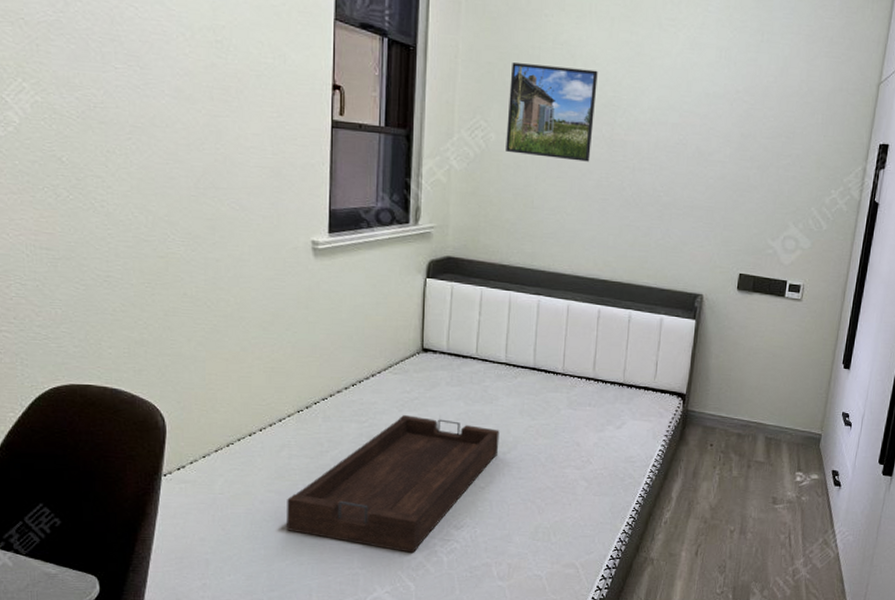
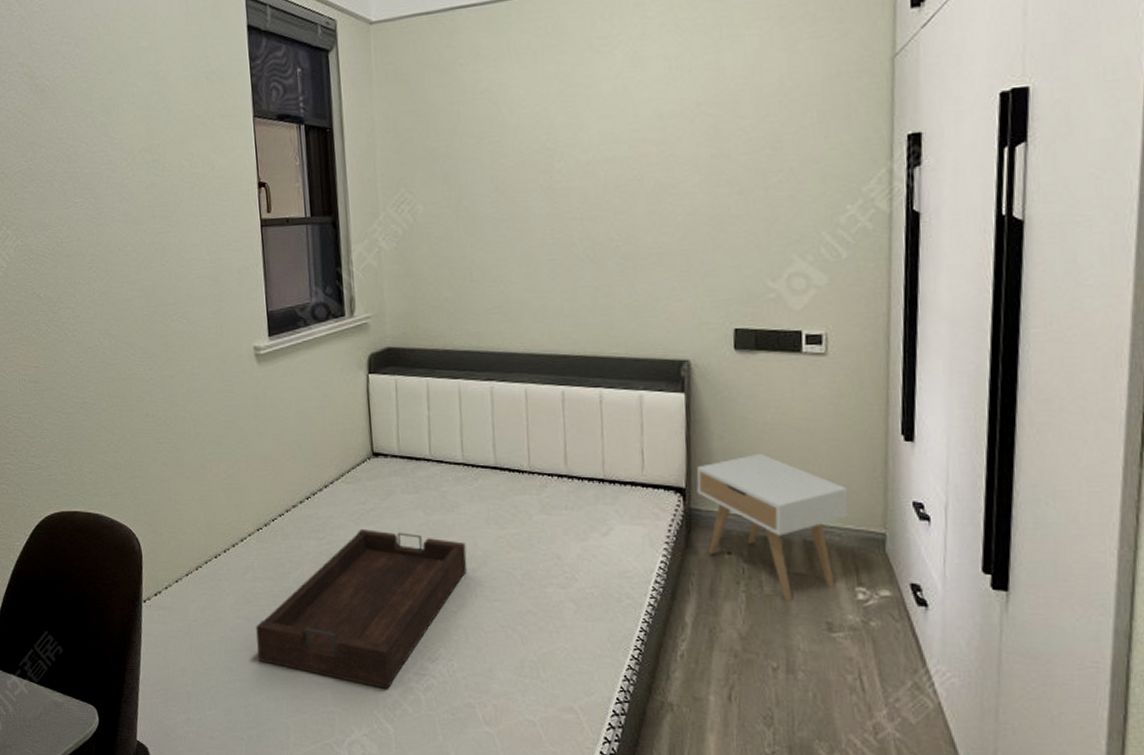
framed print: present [506,62,598,162] -> none [431,114,530,224]
nightstand: none [694,371,801,482] -> present [696,454,849,601]

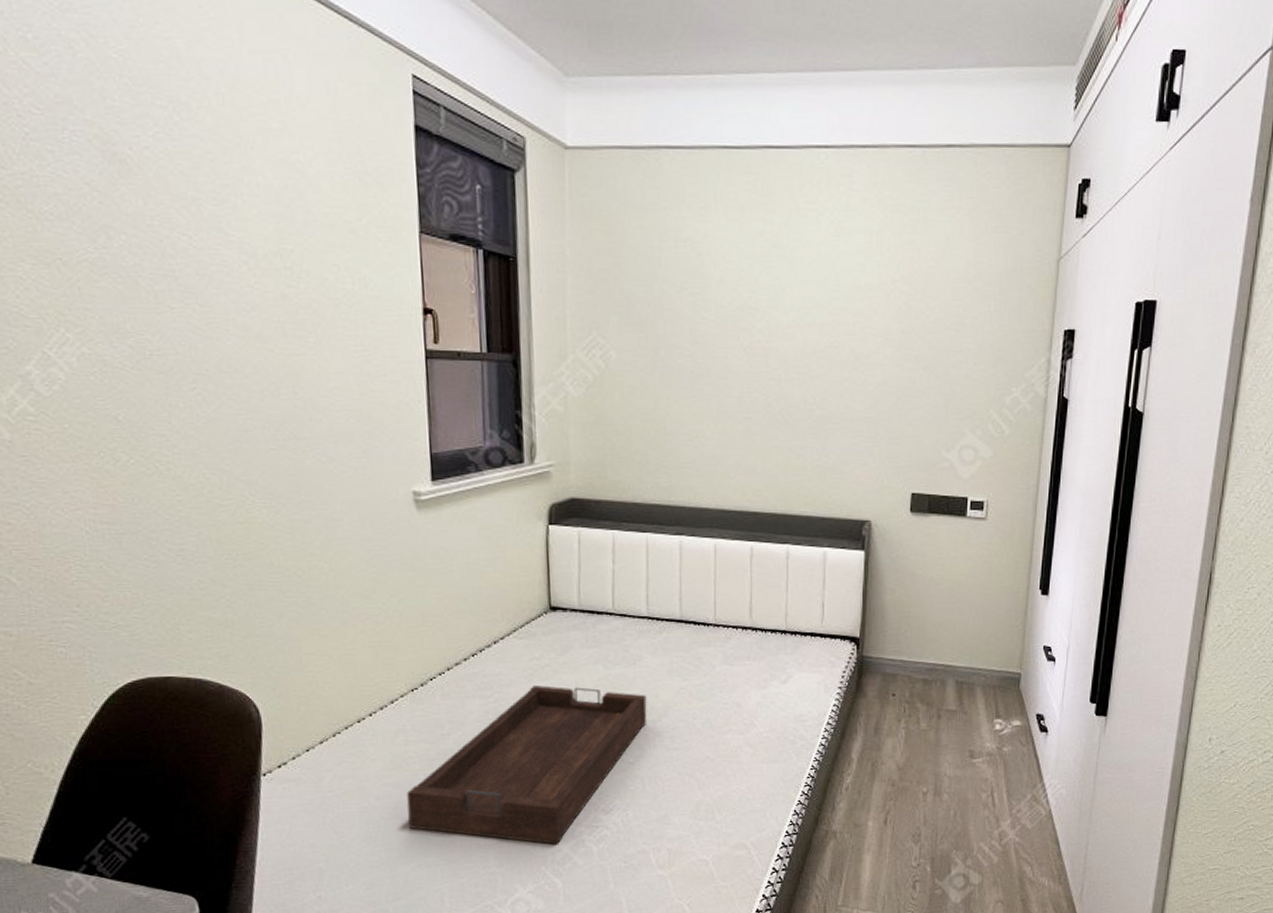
nightstand: present [696,454,849,601] -> none [870,606,995,734]

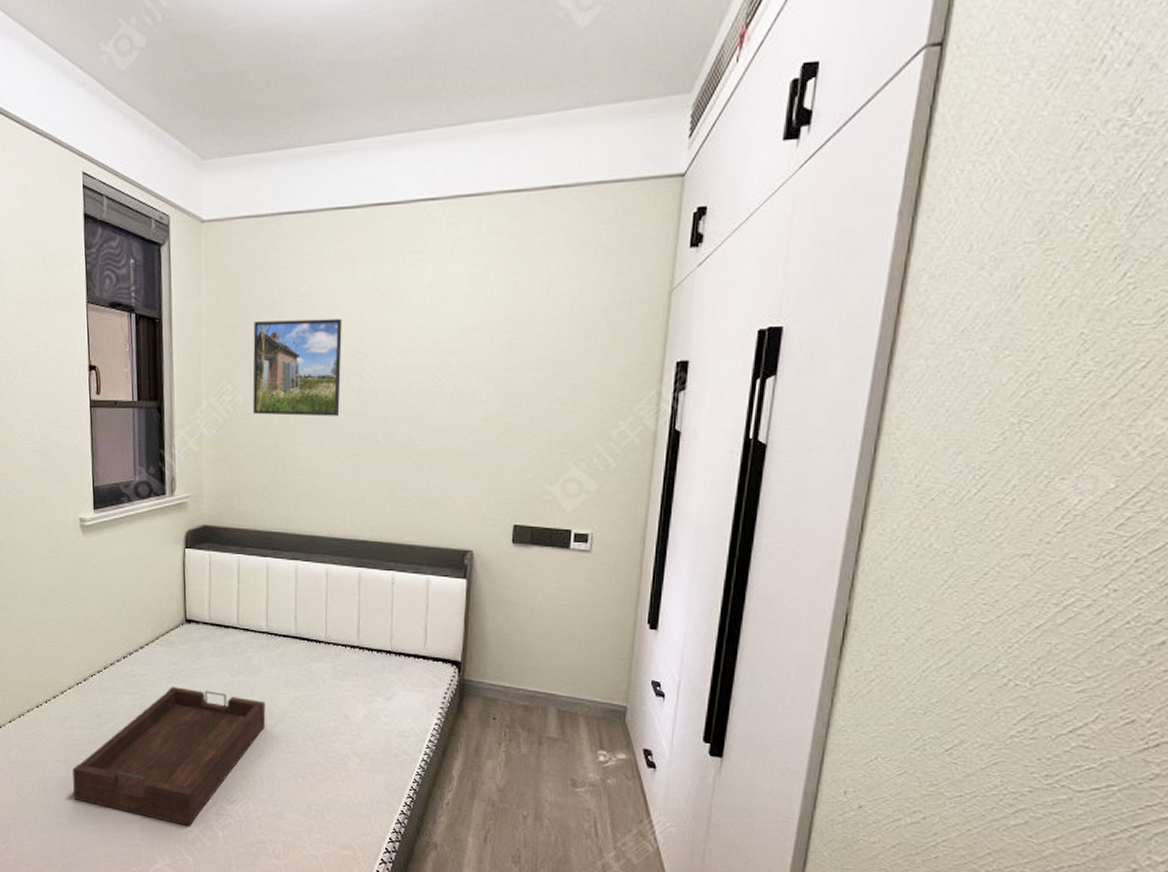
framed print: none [628,267,730,376] -> present [252,318,342,417]

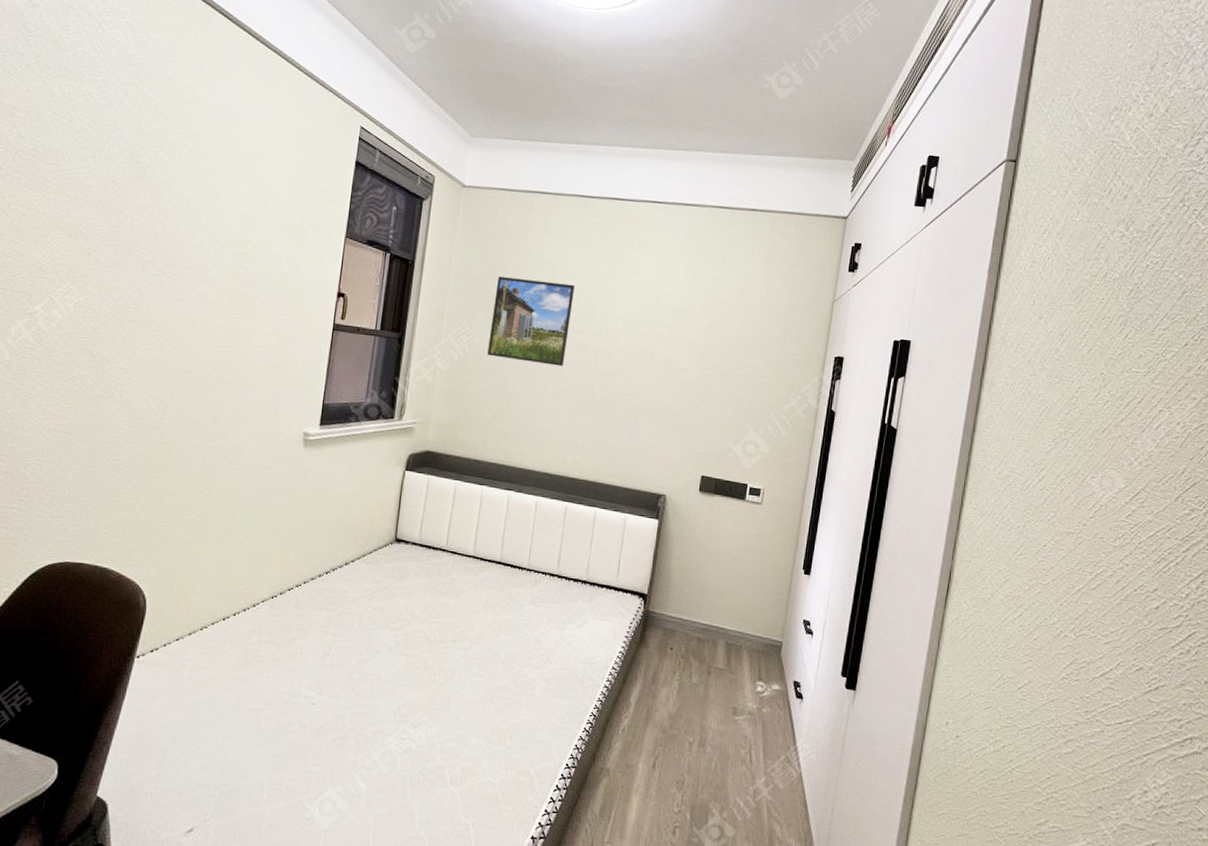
tray: present [72,687,266,826] -> none [247,605,463,751]

